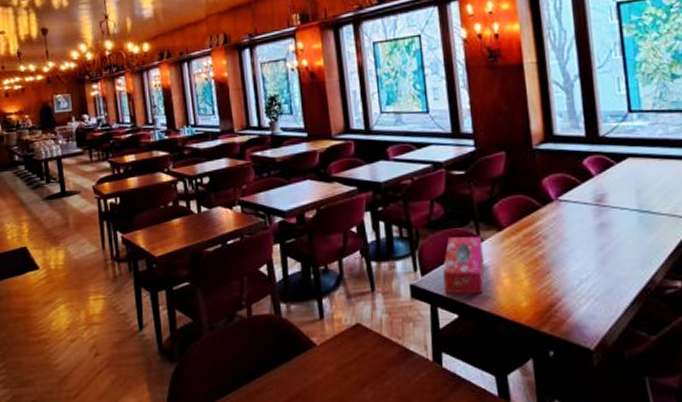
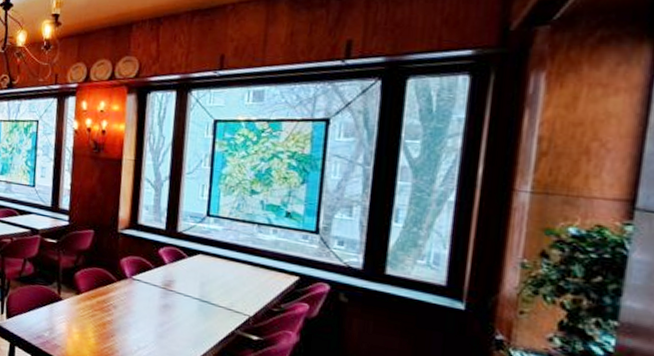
tissue box: present [443,237,485,293] -> none [23,292,62,342]

